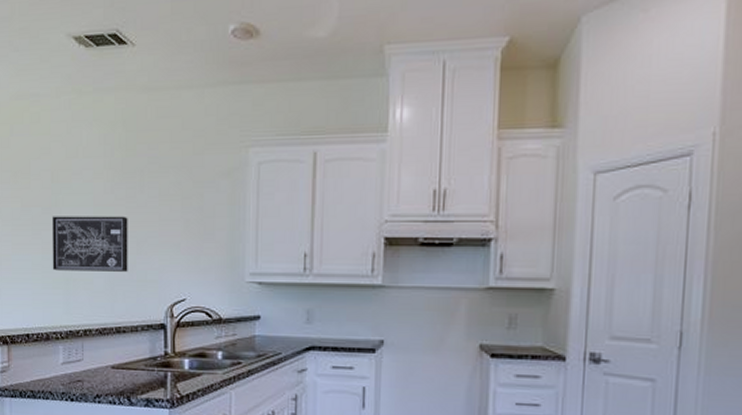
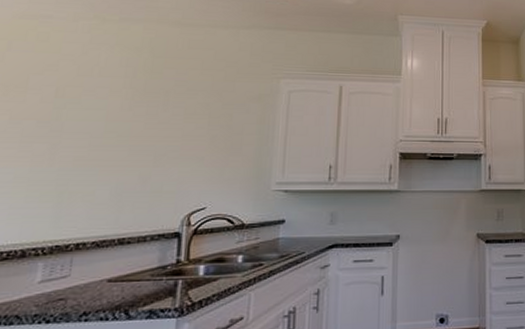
wall art: present [51,216,128,272] -> none [41,129,147,184]

